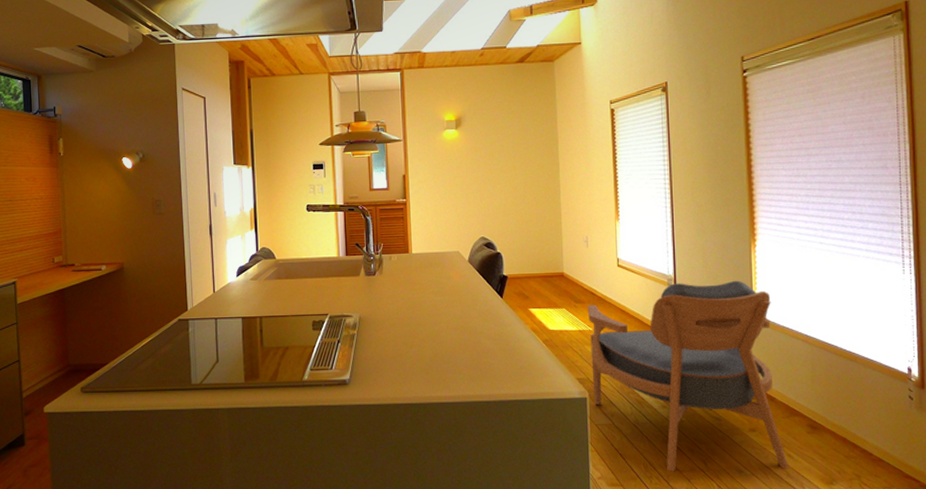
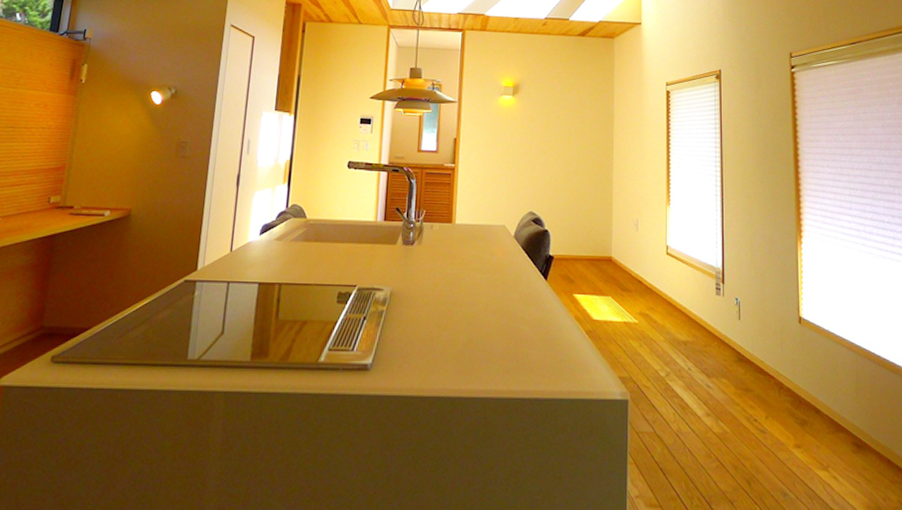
armchair: present [587,280,789,472] -> none [633,277,834,493]

